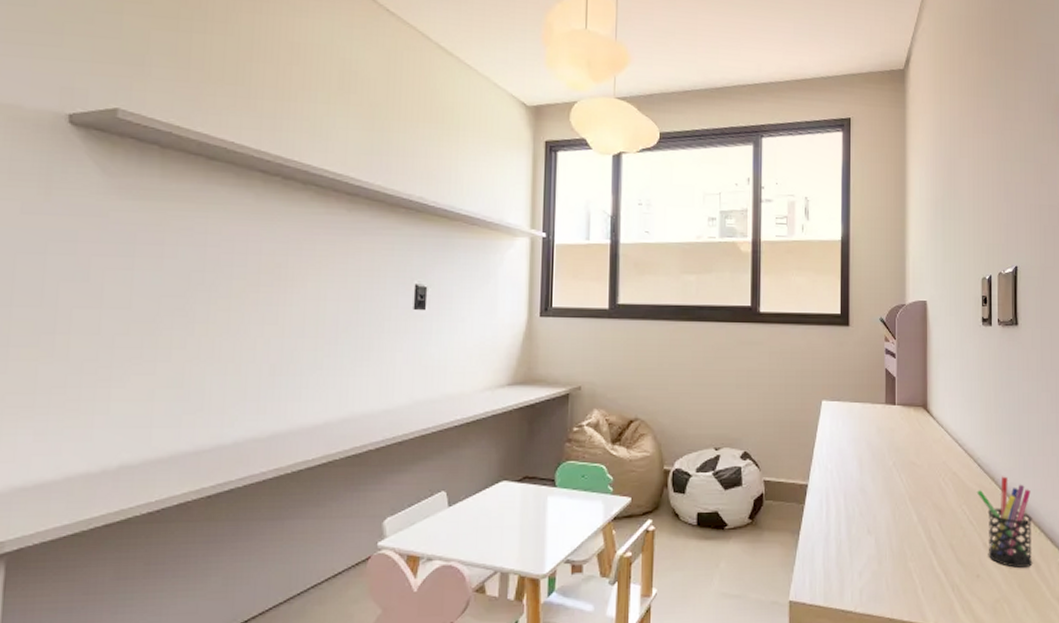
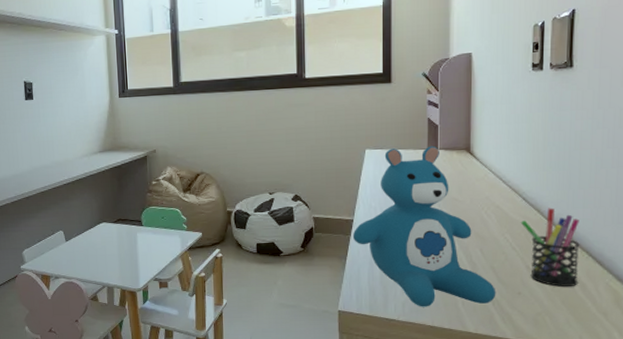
teddy bear: none [806,400,956,595] -> present [352,145,496,307]

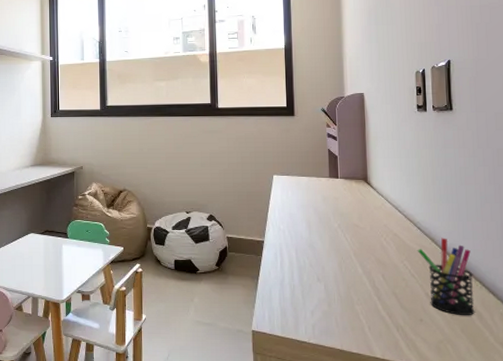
teddy bear: present [352,145,496,307] -> none [263,174,400,330]

